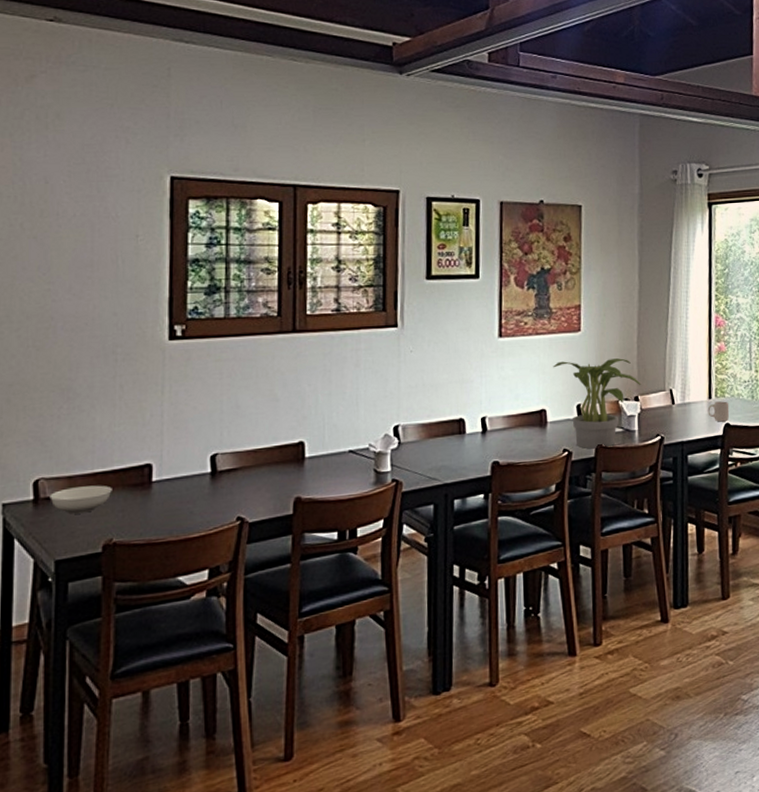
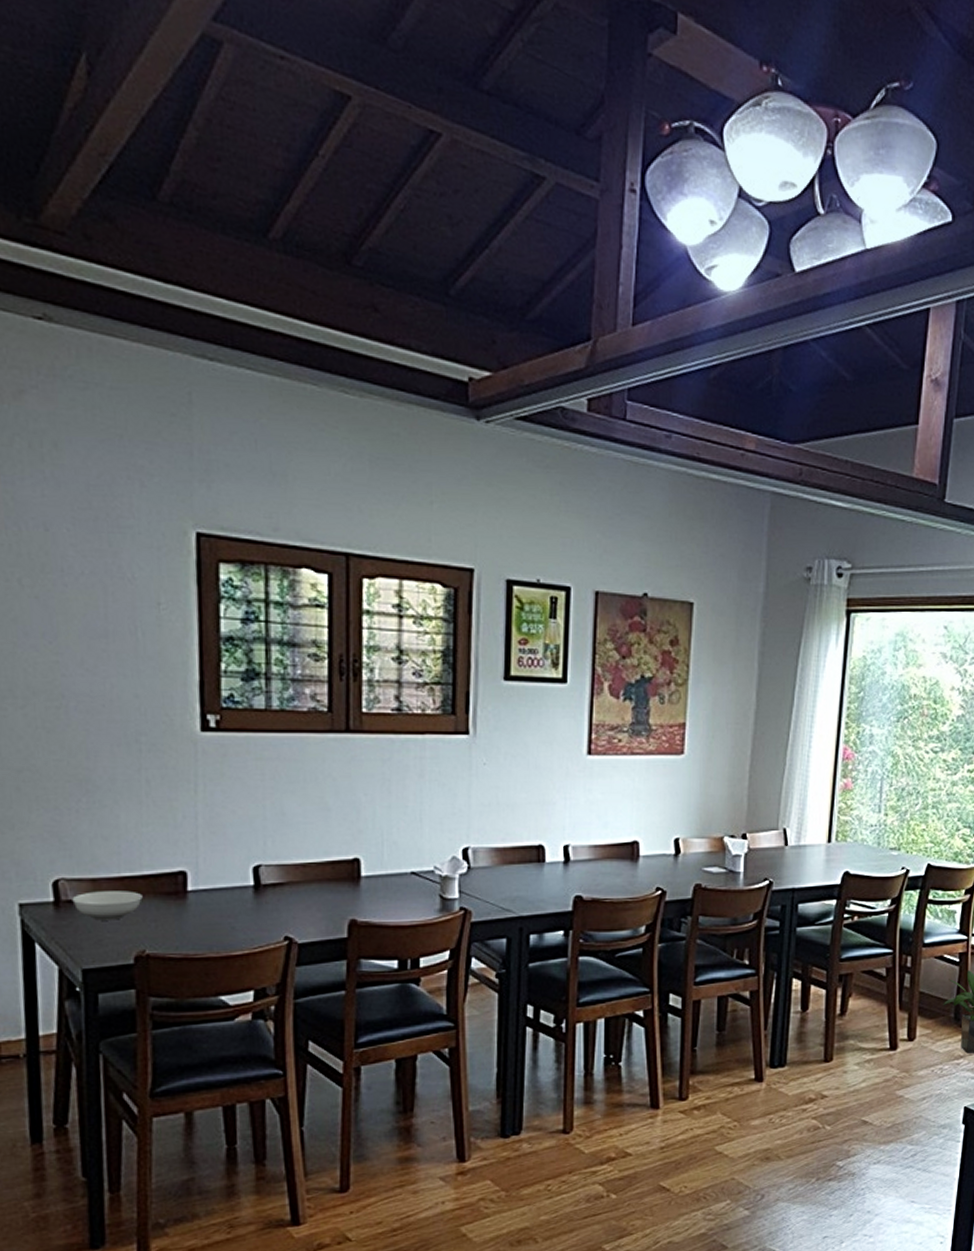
potted plant: present [553,358,641,449] -> none [649,788,751,889]
cup: present [707,401,730,422] -> none [825,846,851,870]

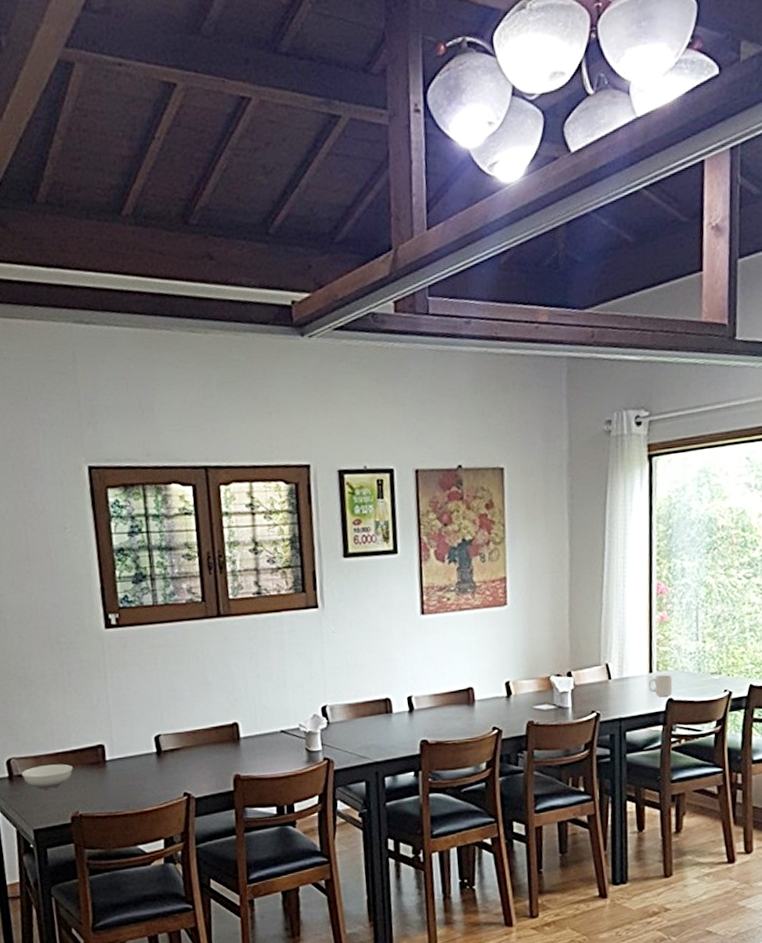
cup: none [825,846,851,870] -> present [648,675,673,697]

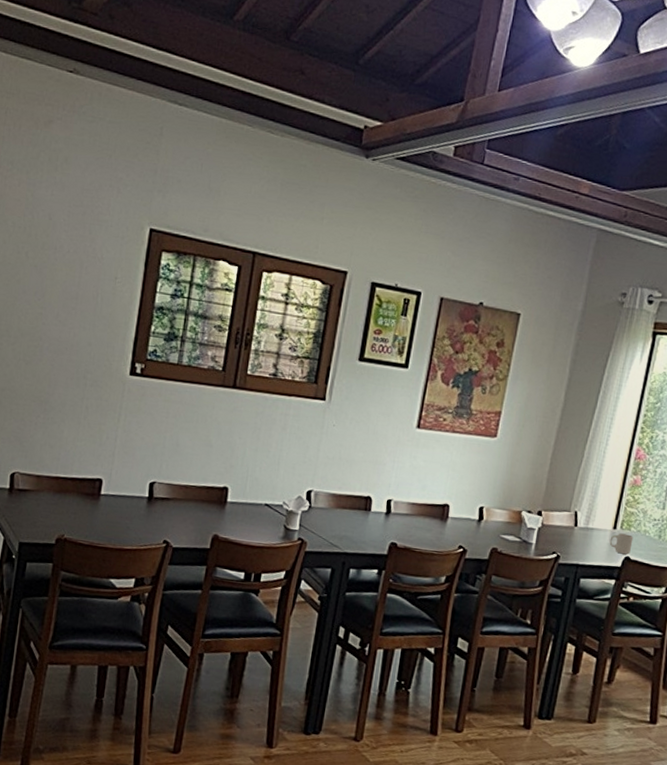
bowl: present [21,764,73,790] -> none [21,485,69,509]

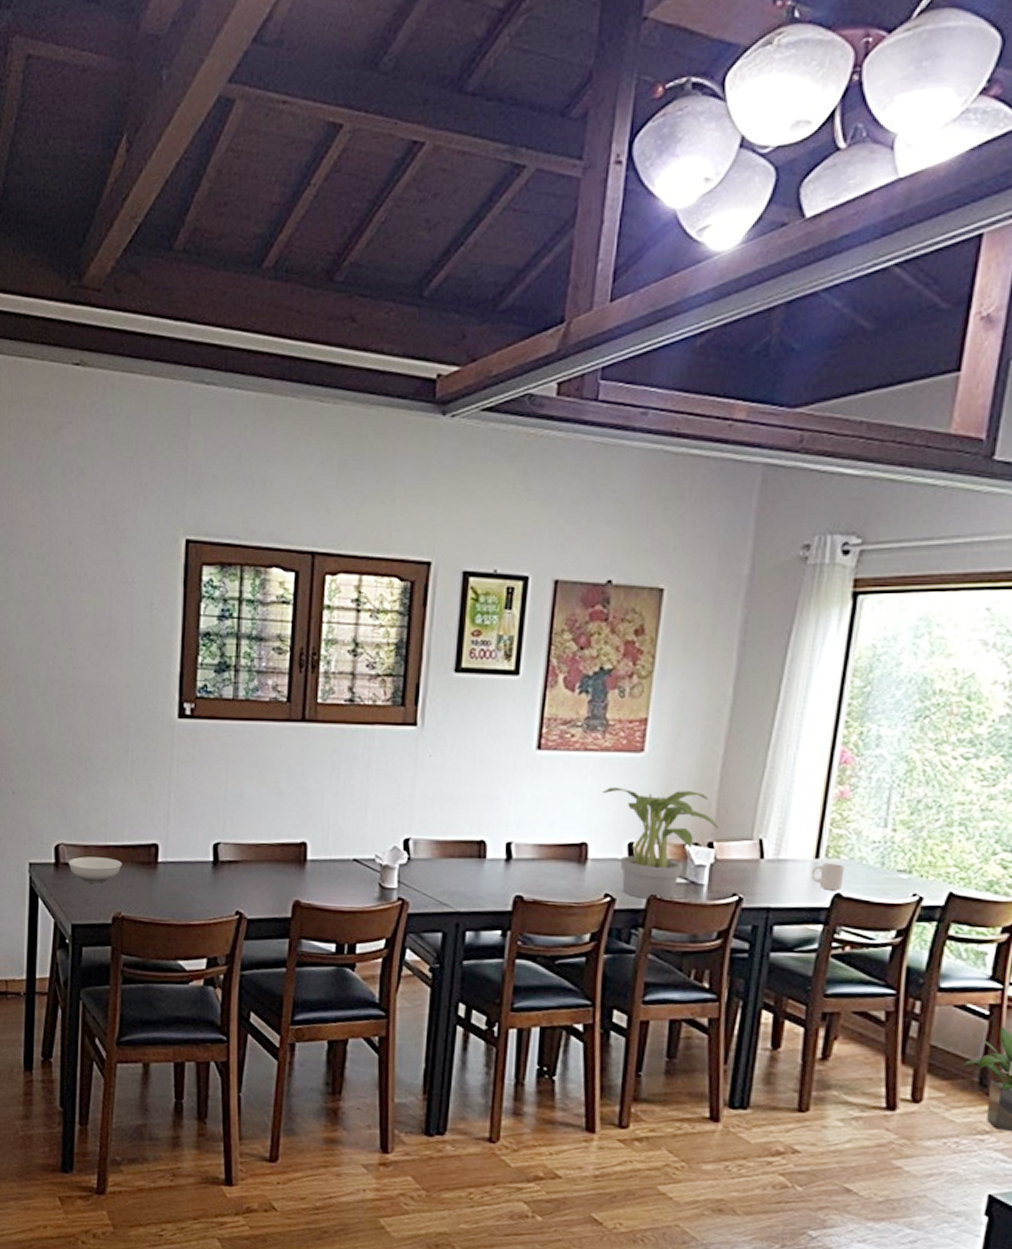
bowl: none [21,485,69,509] -> present [68,856,122,883]
potted plant: none [463,462,547,554] -> present [602,787,720,900]

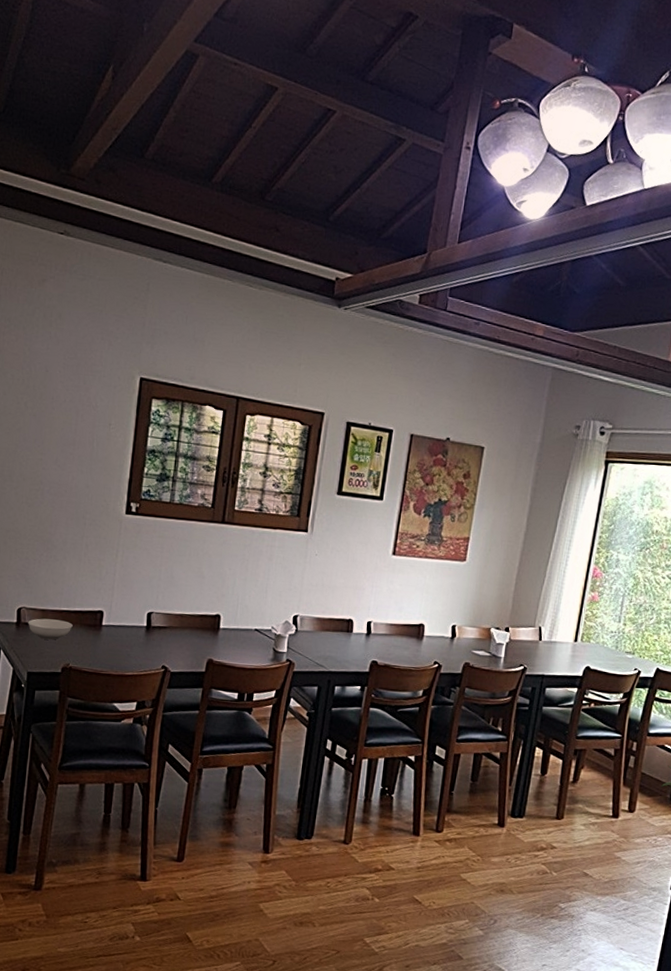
potted plant: present [602,787,720,900] -> none [436,585,514,668]
cup: present [811,863,845,891] -> none [571,645,593,665]

